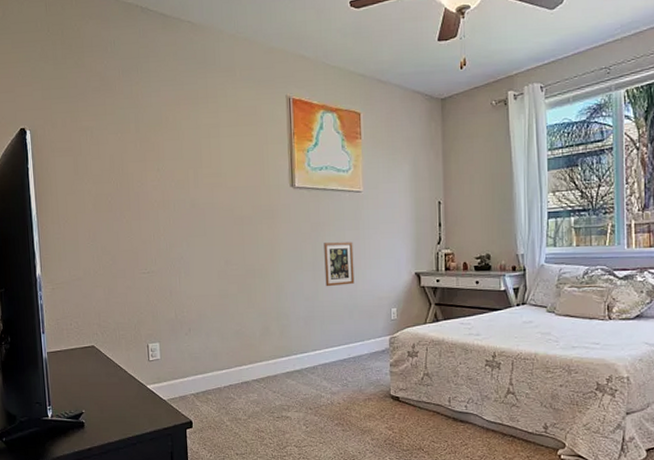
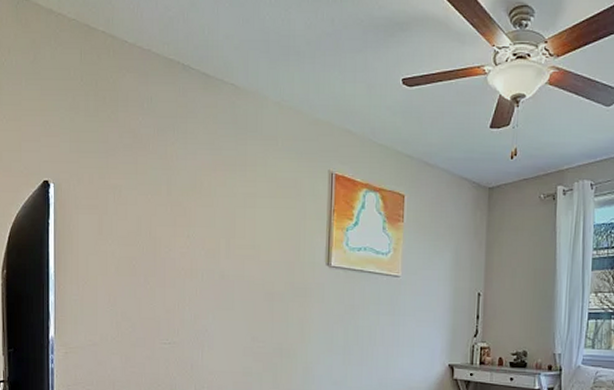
picture frame: present [324,242,355,287] -> none [355,326,387,373]

